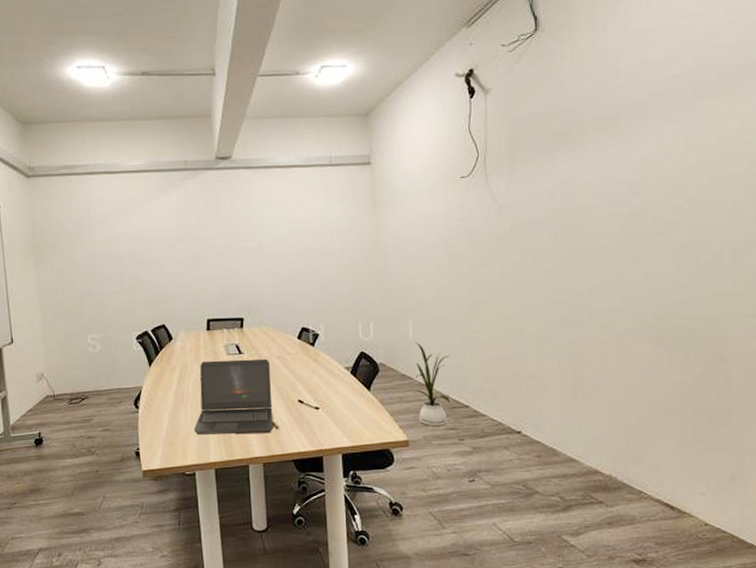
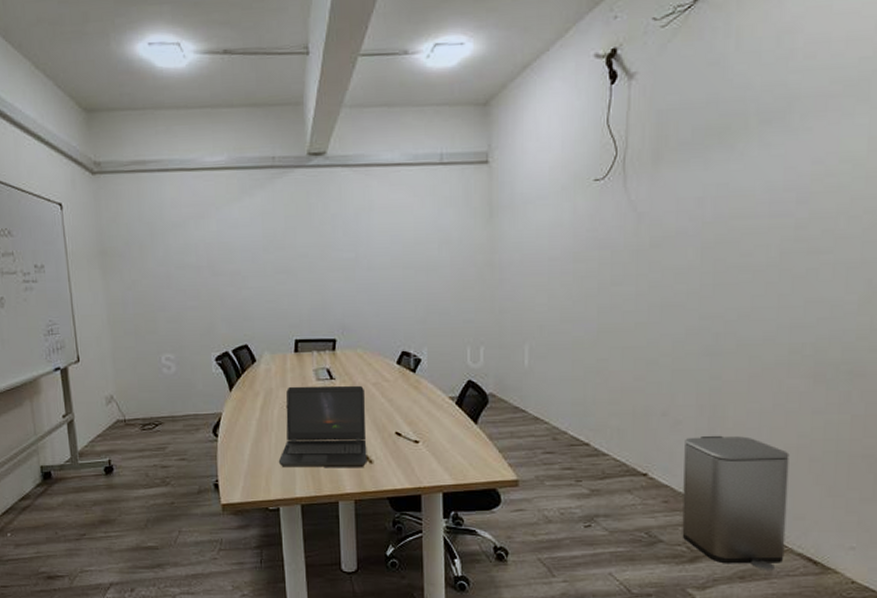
house plant: present [413,342,451,427] -> none [525,370,571,466]
pedal bin: none [551,395,645,516] -> present [682,435,790,570]

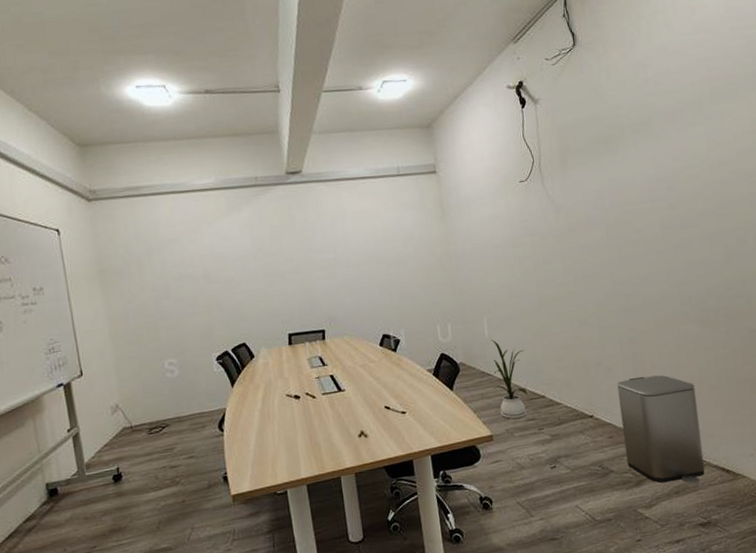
laptop computer: present [278,385,367,468] -> none [282,368,363,452]
house plant: none [525,370,571,466] -> present [490,339,528,420]

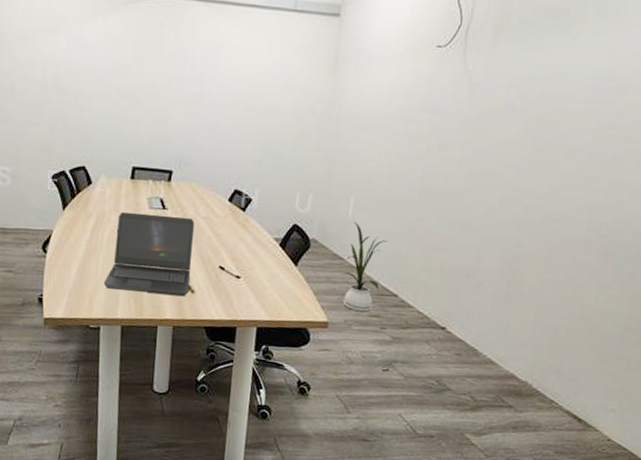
laptop computer: none [282,368,363,452] -> present [103,211,194,297]
pedal bin: present [617,375,705,484] -> none [468,298,573,424]

